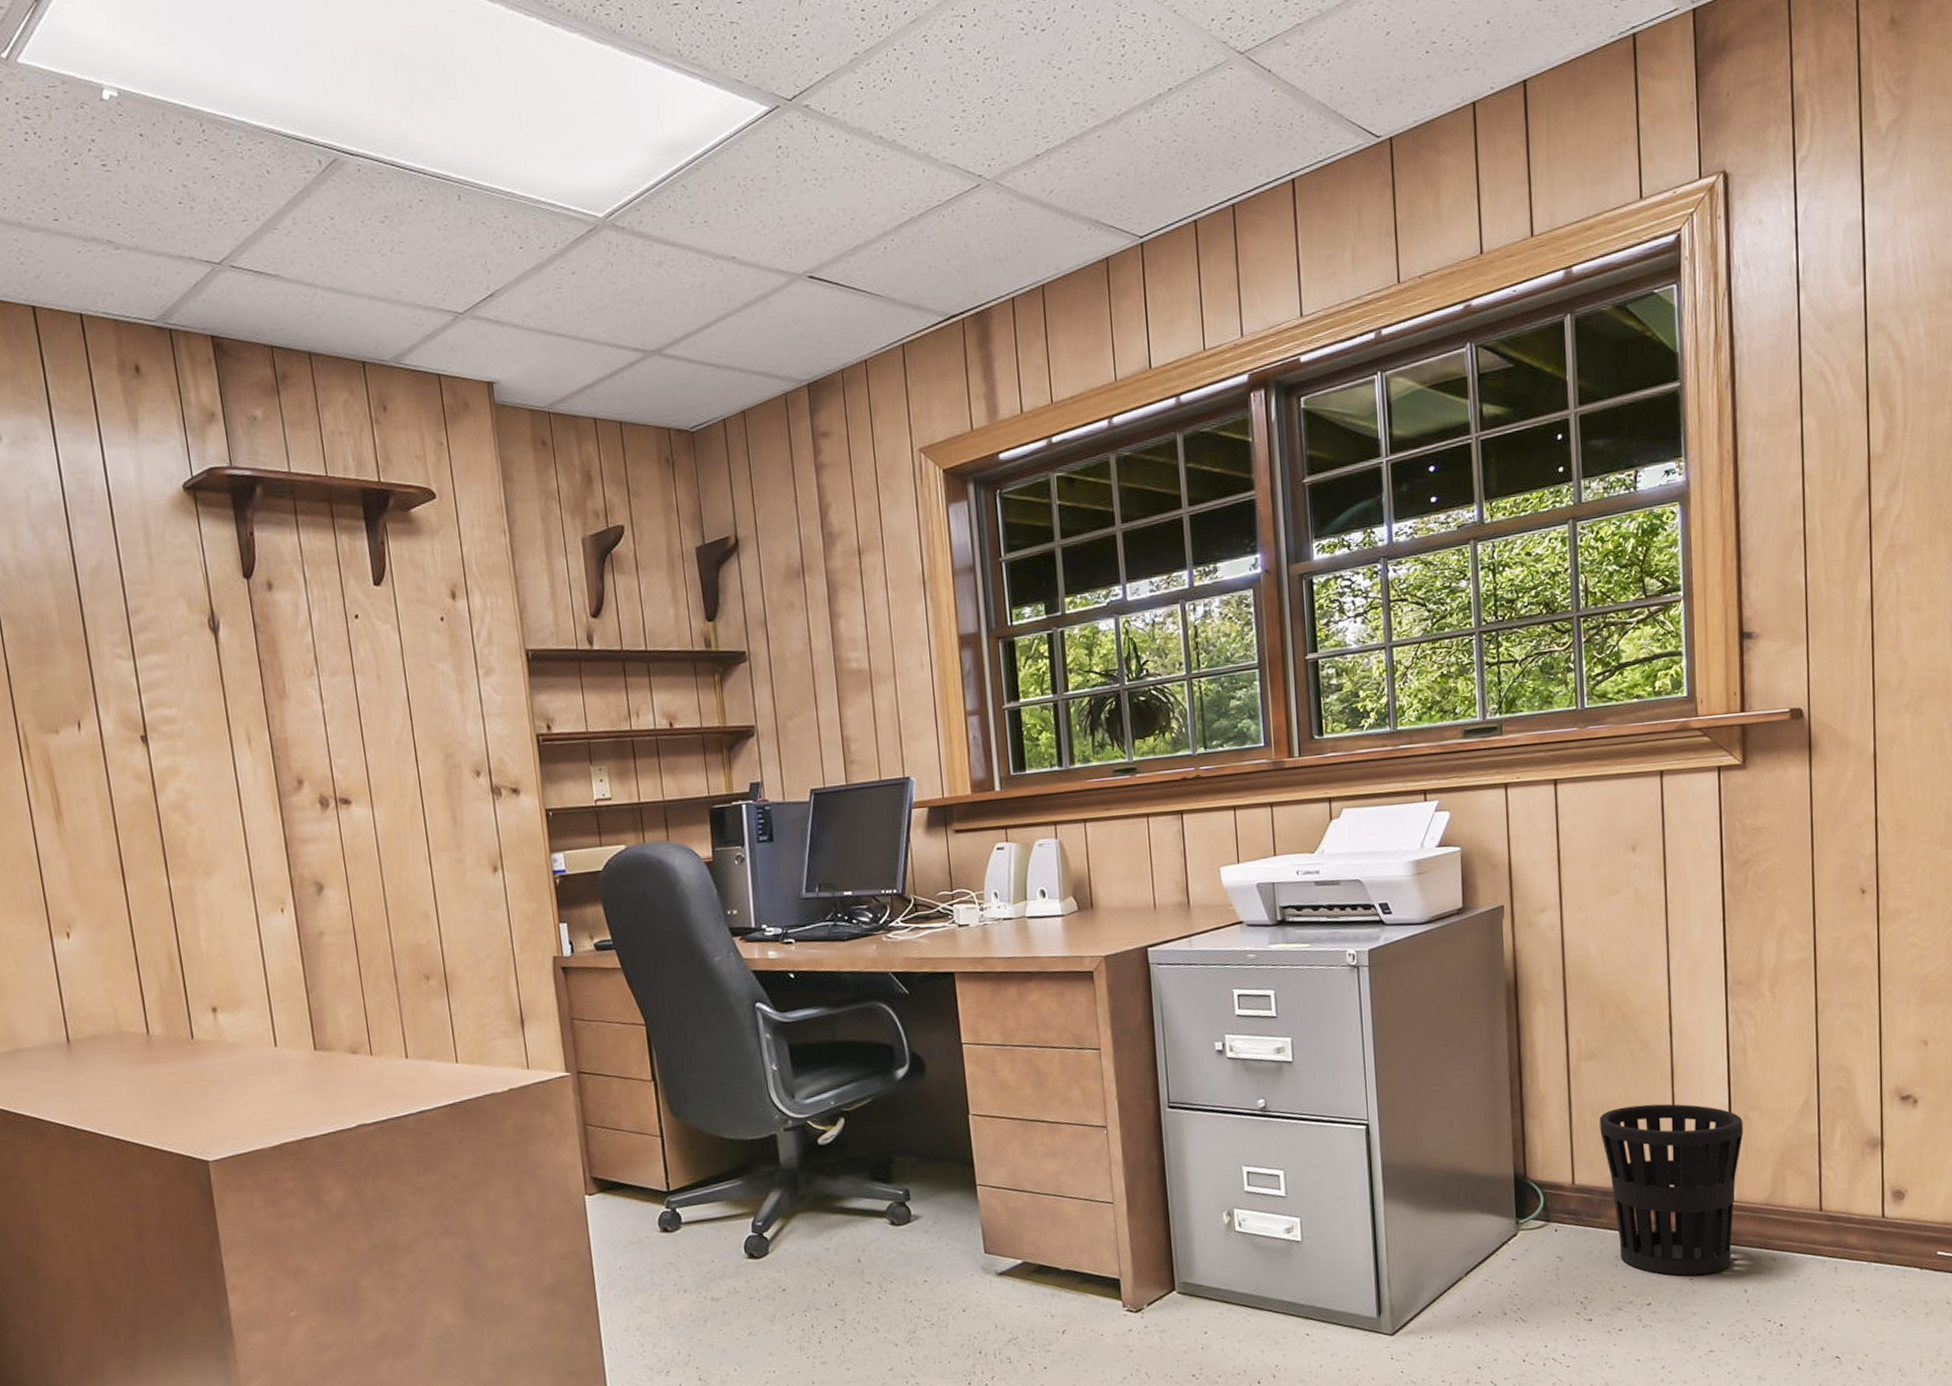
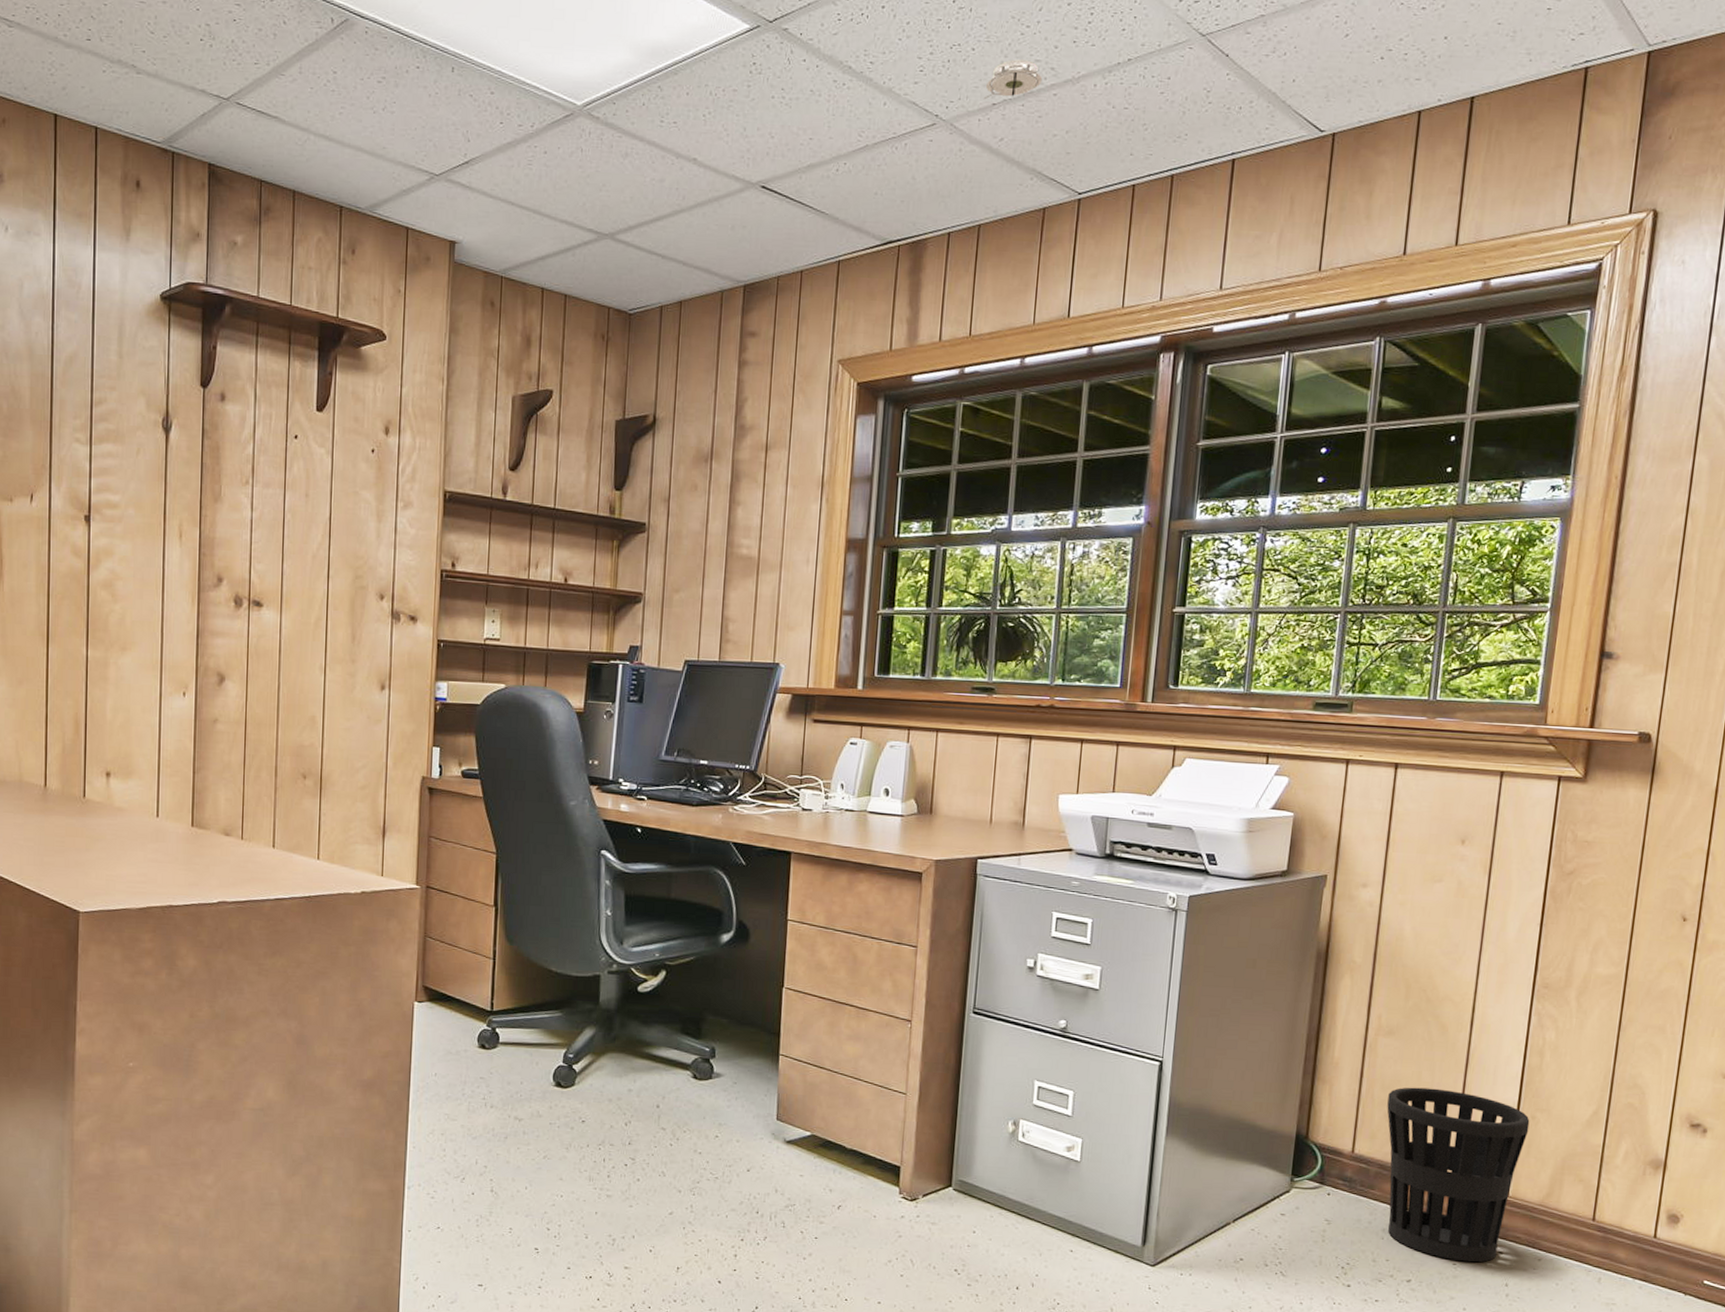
smoke detector: none [1025,104,1084,153] -> present [983,59,1043,100]

